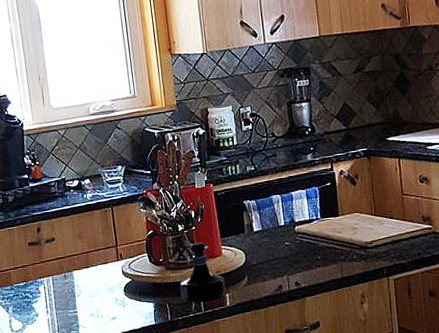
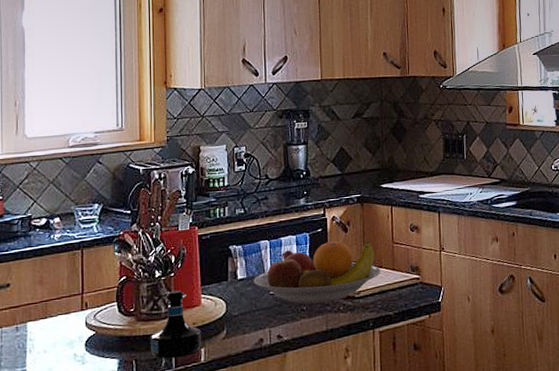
fruit bowl: none [268,193,392,254] -> present [253,240,381,305]

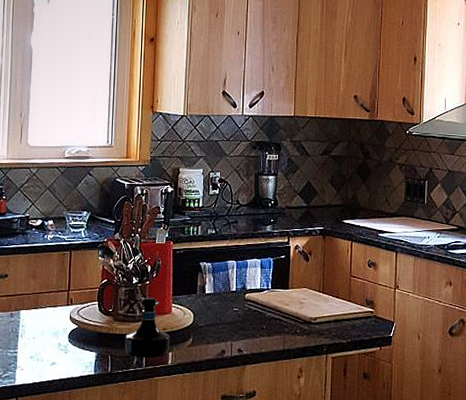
fruit bowl: present [253,240,381,305] -> none [220,268,338,325]

